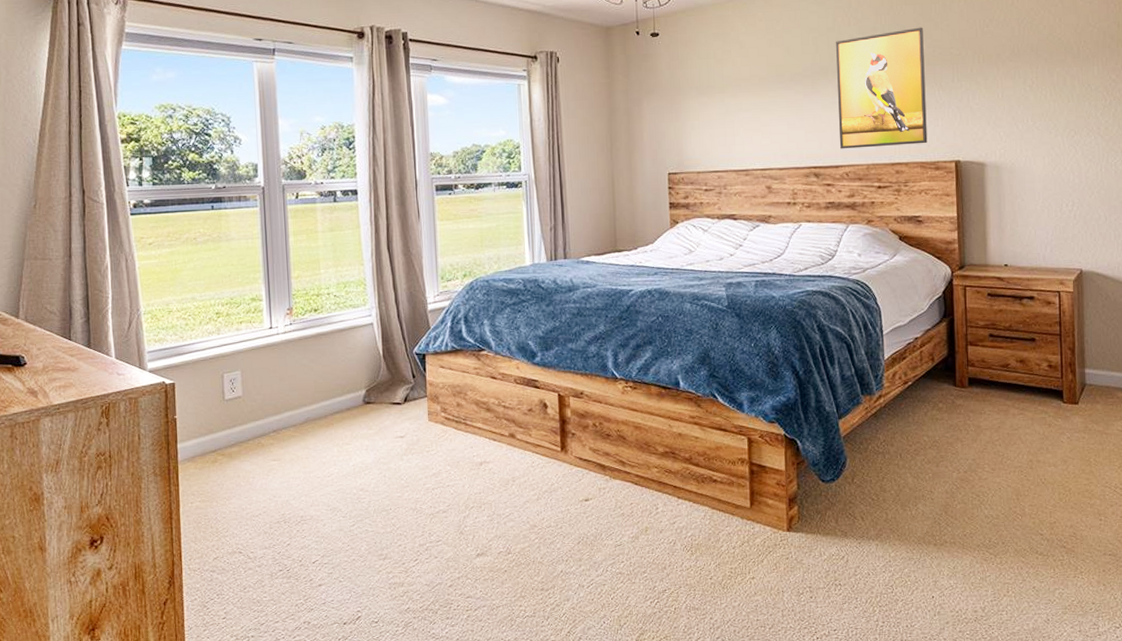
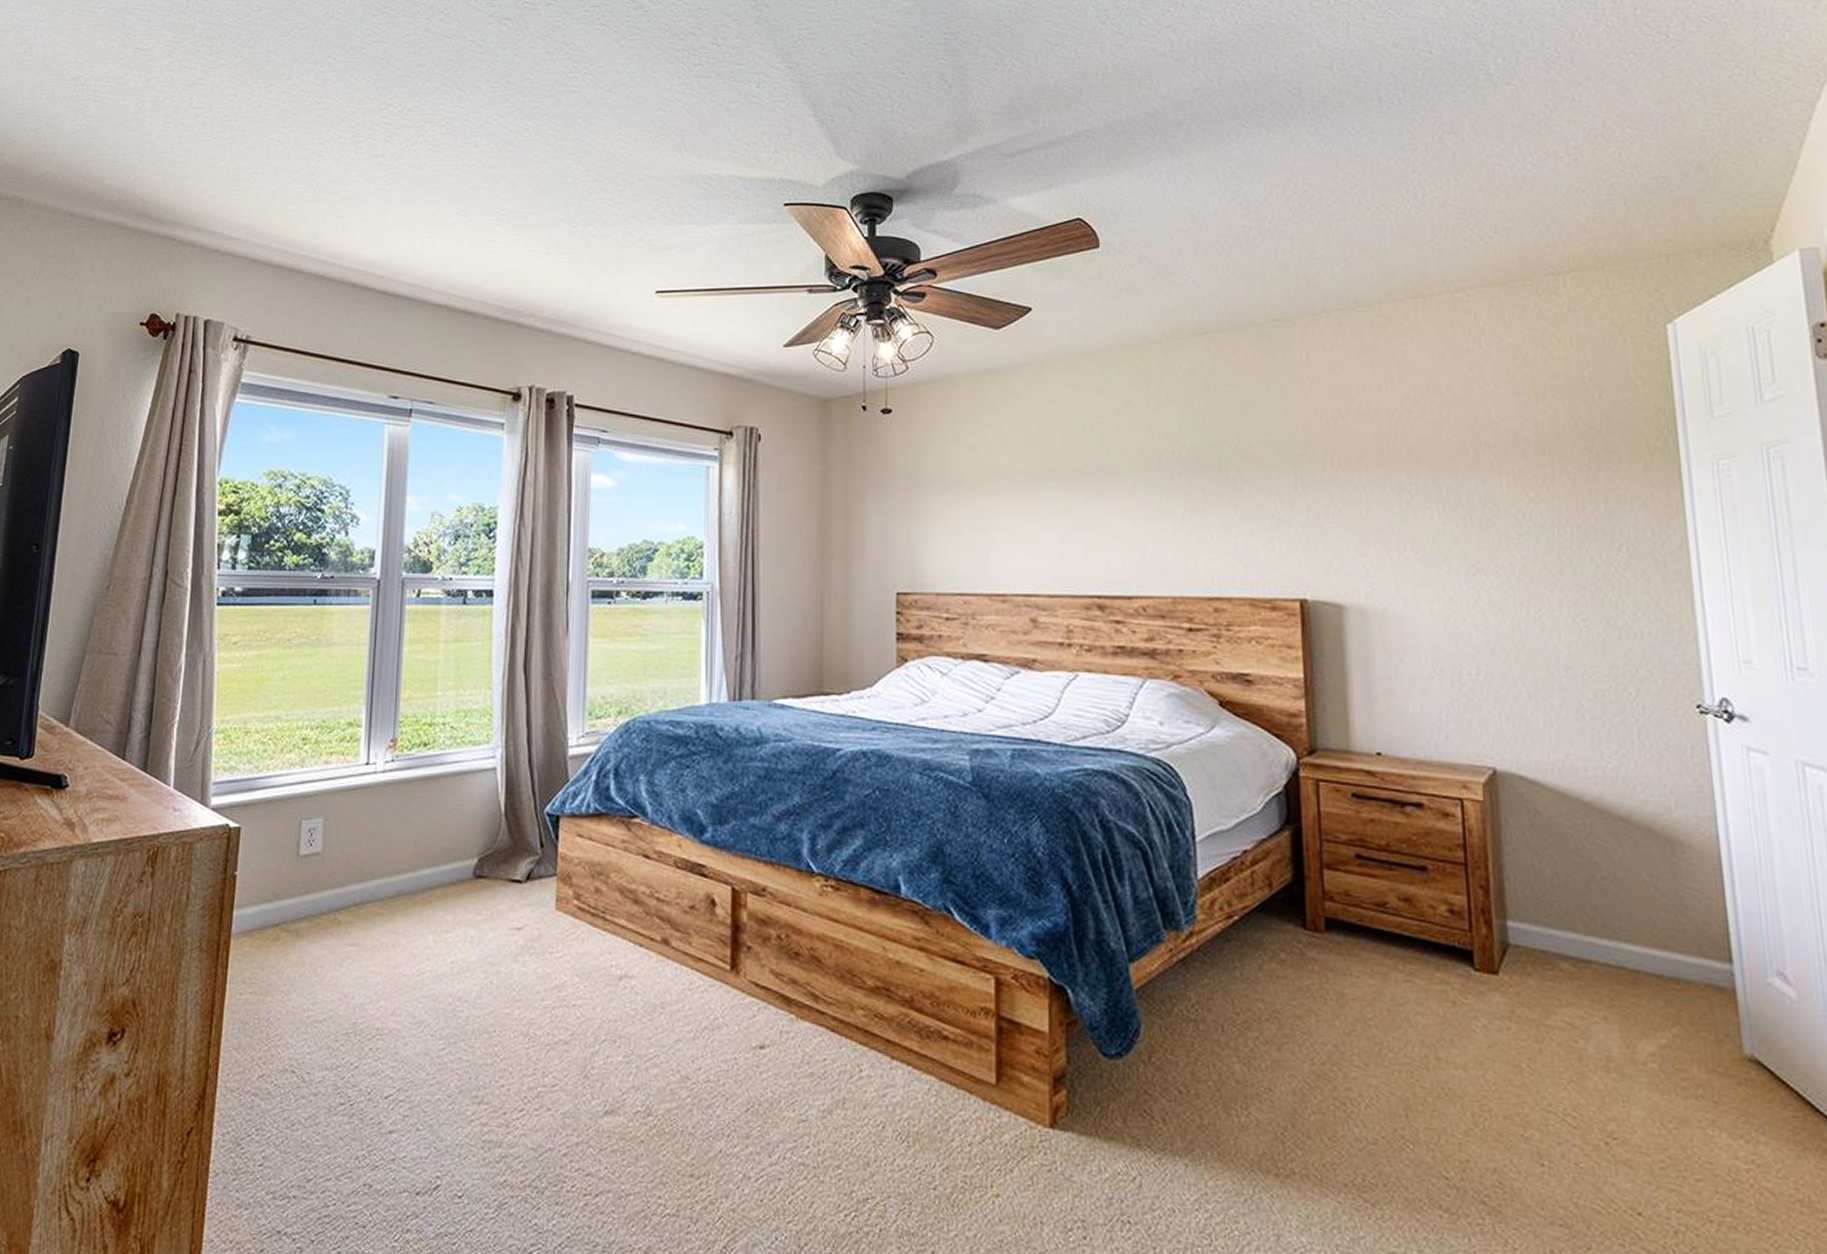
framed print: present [836,27,928,149] -> none [1130,415,1260,574]

